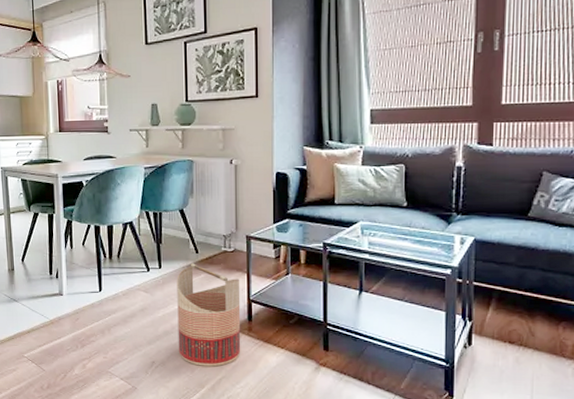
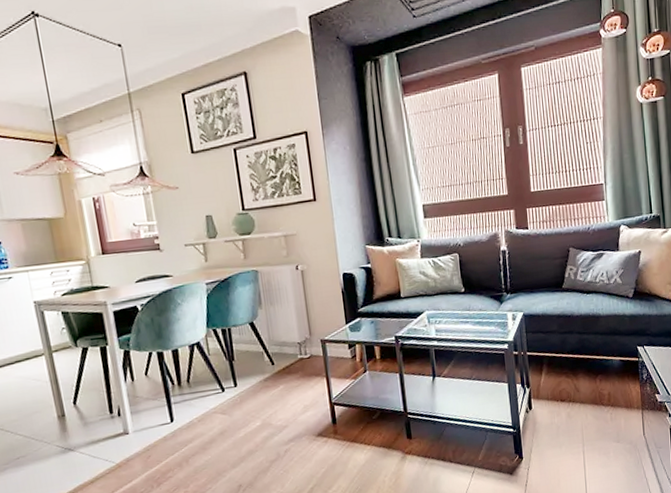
basket: present [177,263,241,367] -> none [255,375,329,479]

